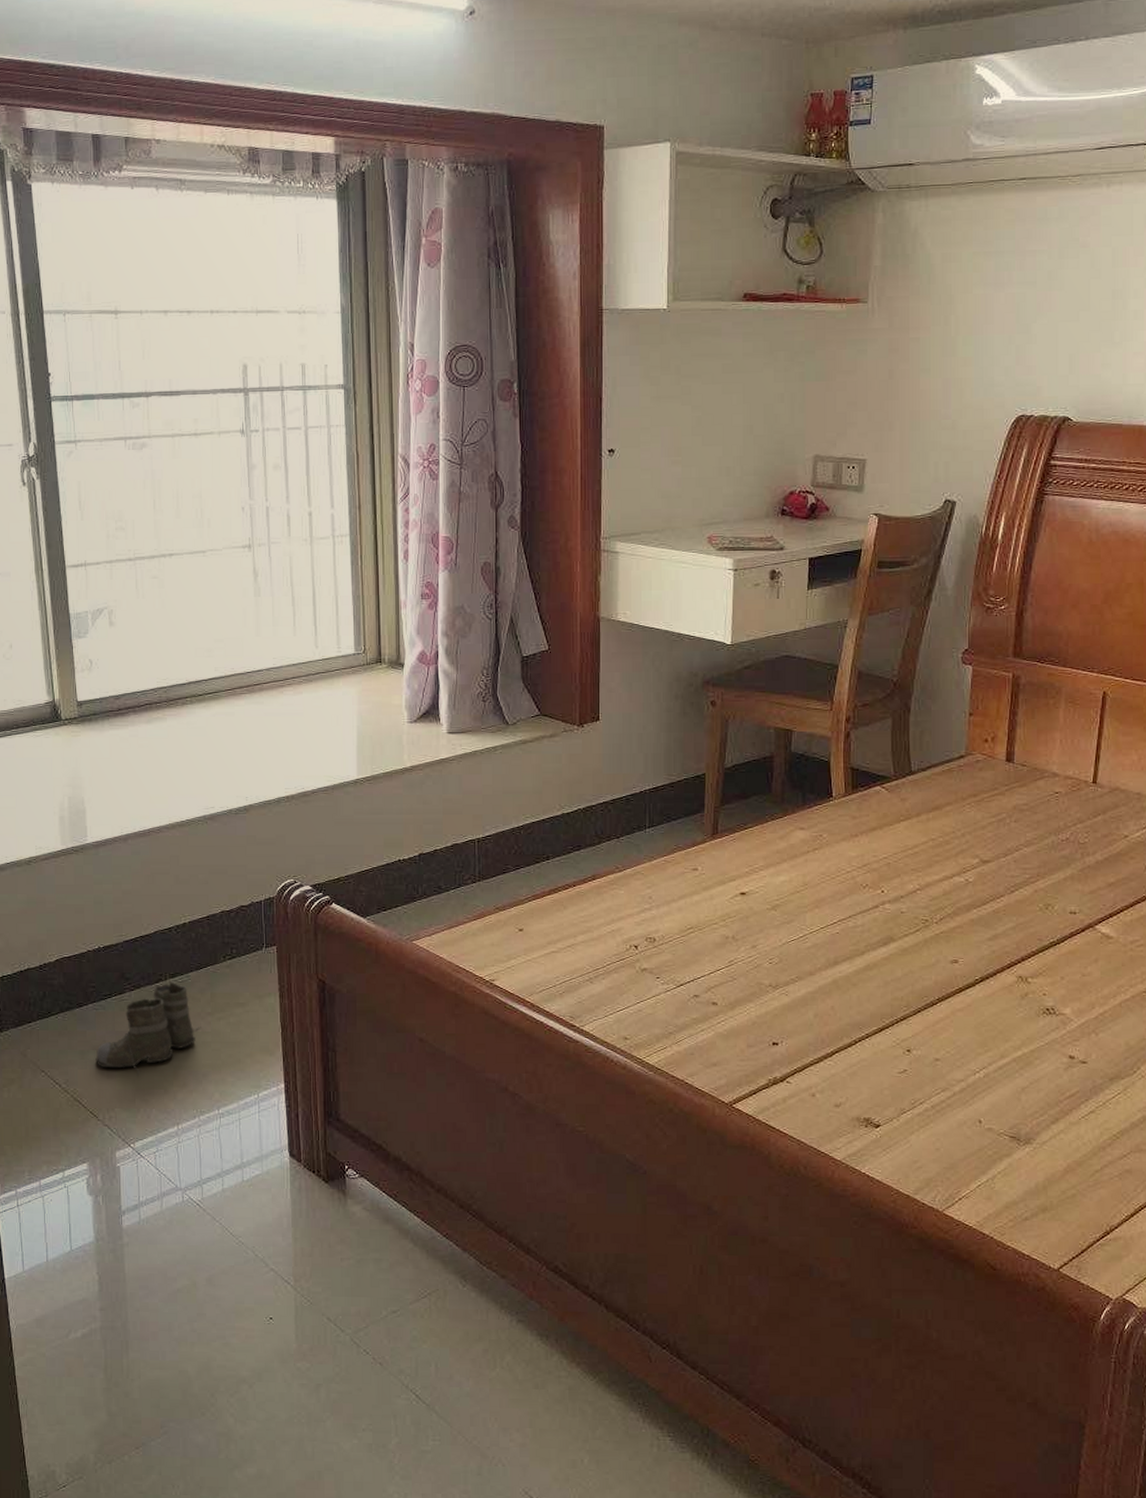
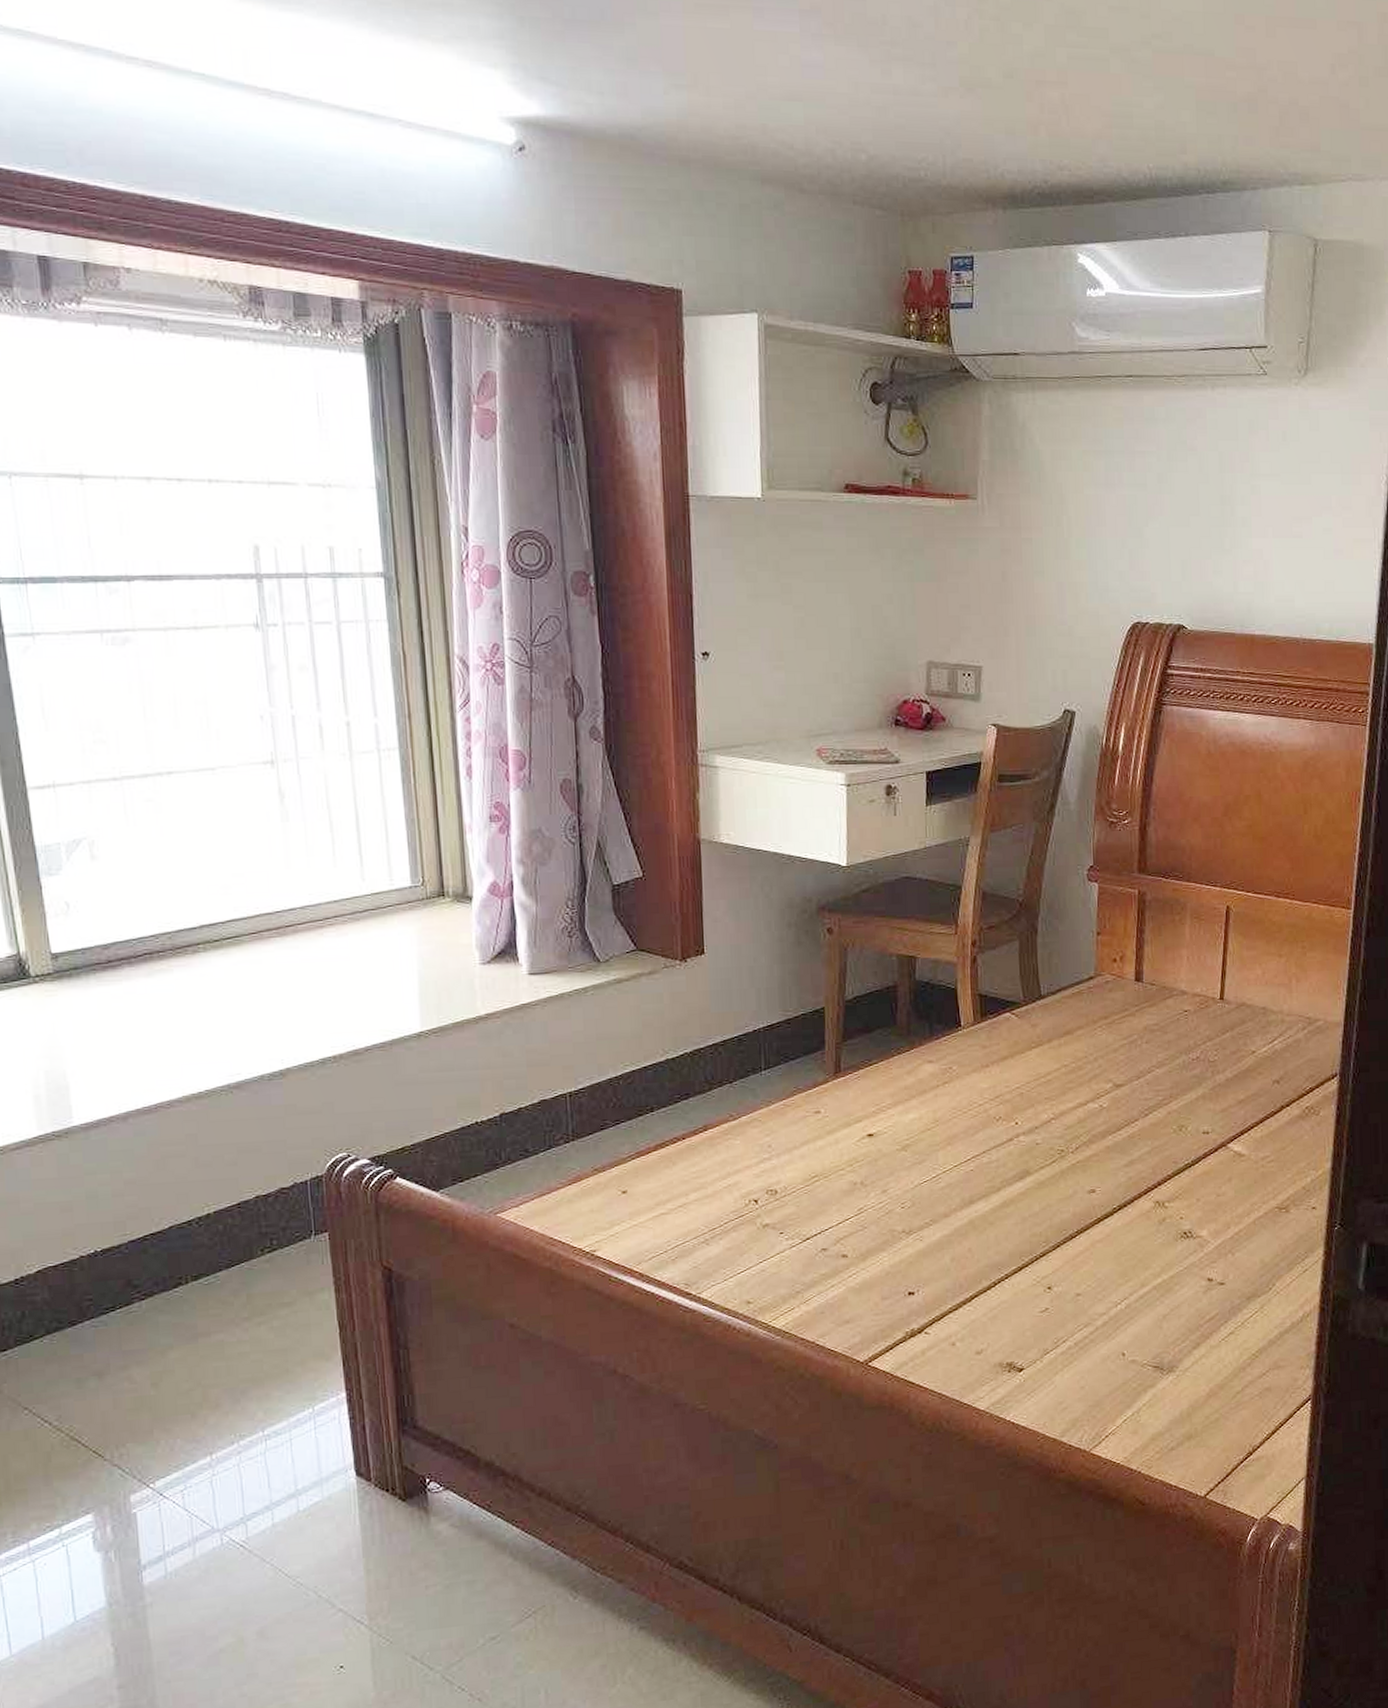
boots: present [95,981,201,1076] -> none [97,1284,236,1402]

